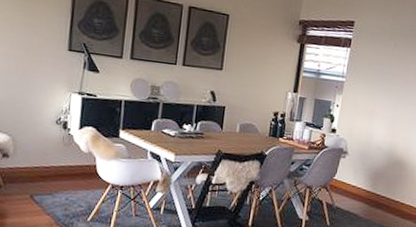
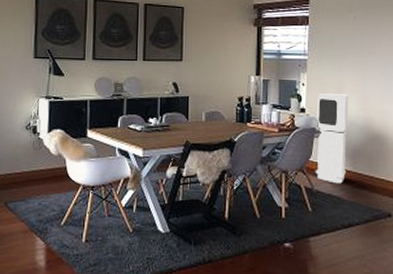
air purifier: none [337,116,378,203] -> present [315,93,349,184]

